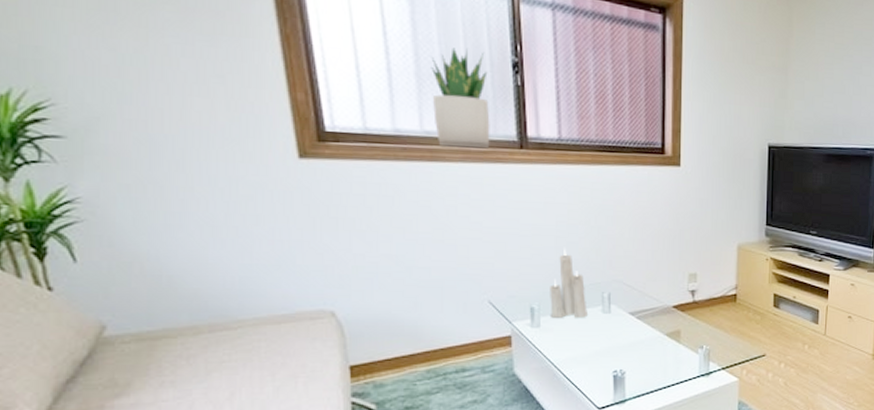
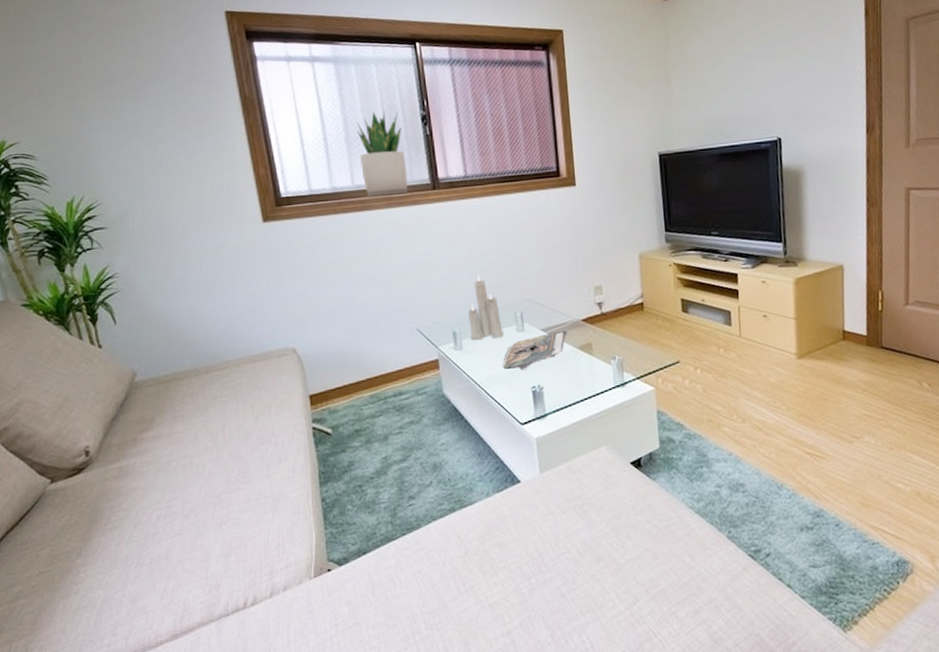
magazine: none [584,317,656,352] -> present [503,331,567,369]

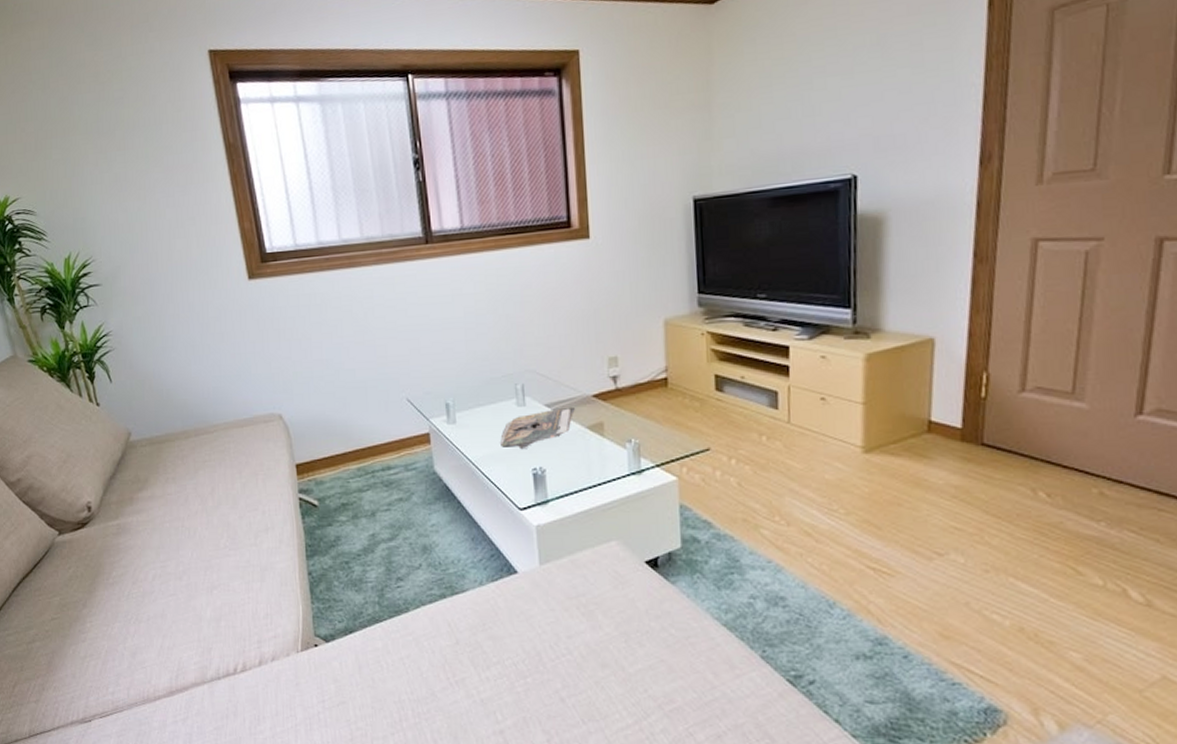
planter: present [357,111,408,198] -> none [344,155,399,253]
candle: present [468,273,505,340] -> none [463,339,503,414]

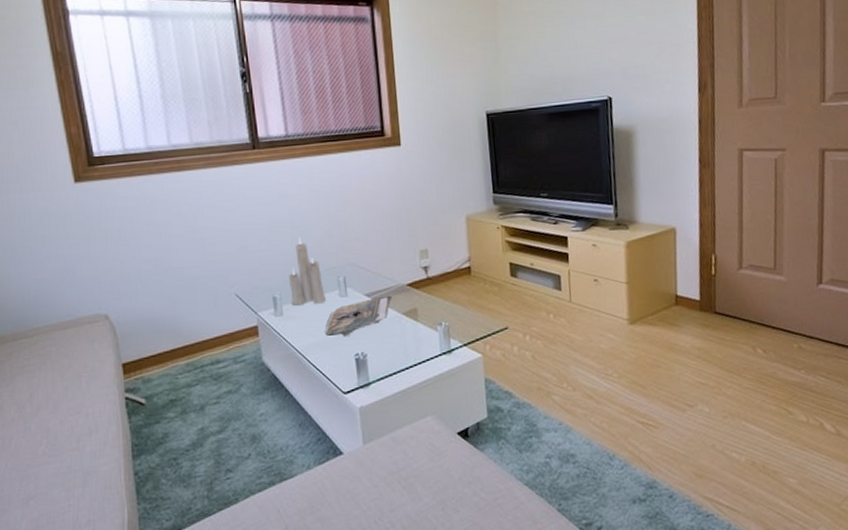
candle: none [463,339,503,414] -> present [289,236,327,306]

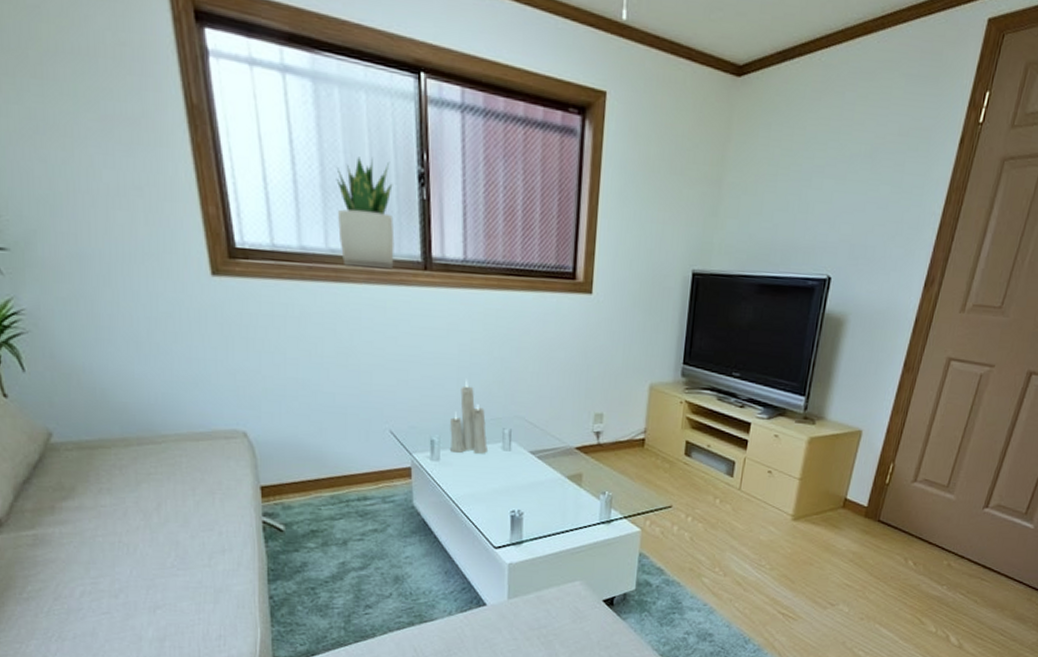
planter: none [173,68,227,158] -> present [336,157,395,270]
magazine: present [325,296,392,336] -> none [482,456,557,491]

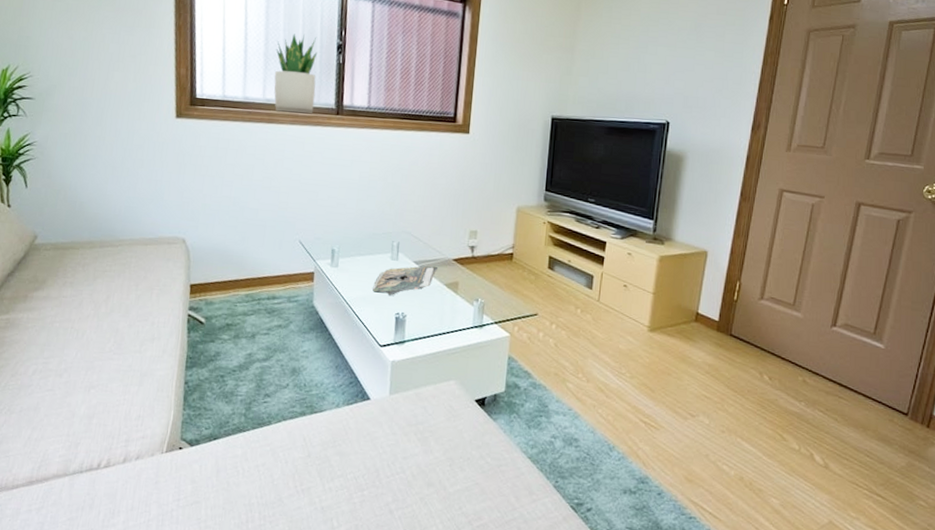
candle: present [450,378,489,455] -> none [348,199,379,263]
magazine: none [482,456,557,491] -> present [373,266,437,295]

